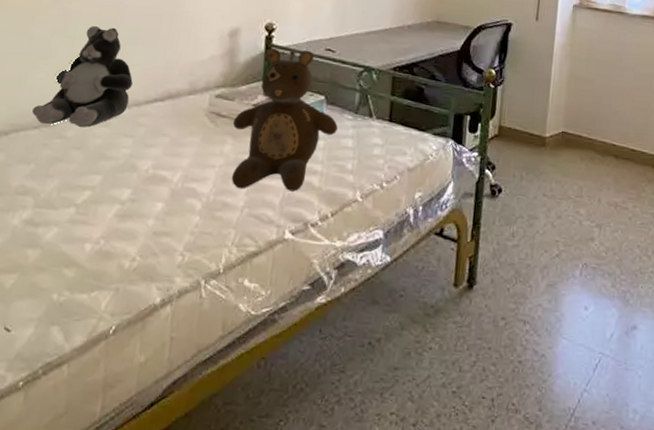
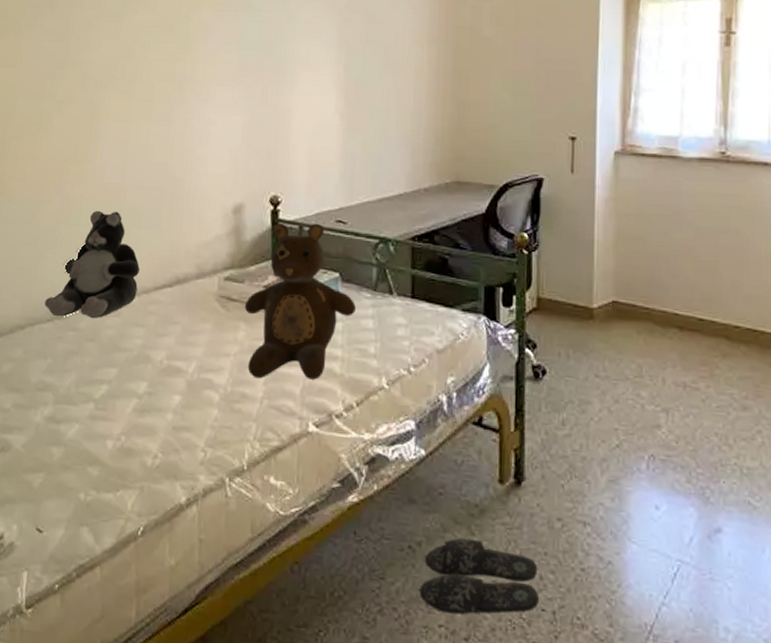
slippers: none [375,335,482,403] -> present [420,538,539,615]

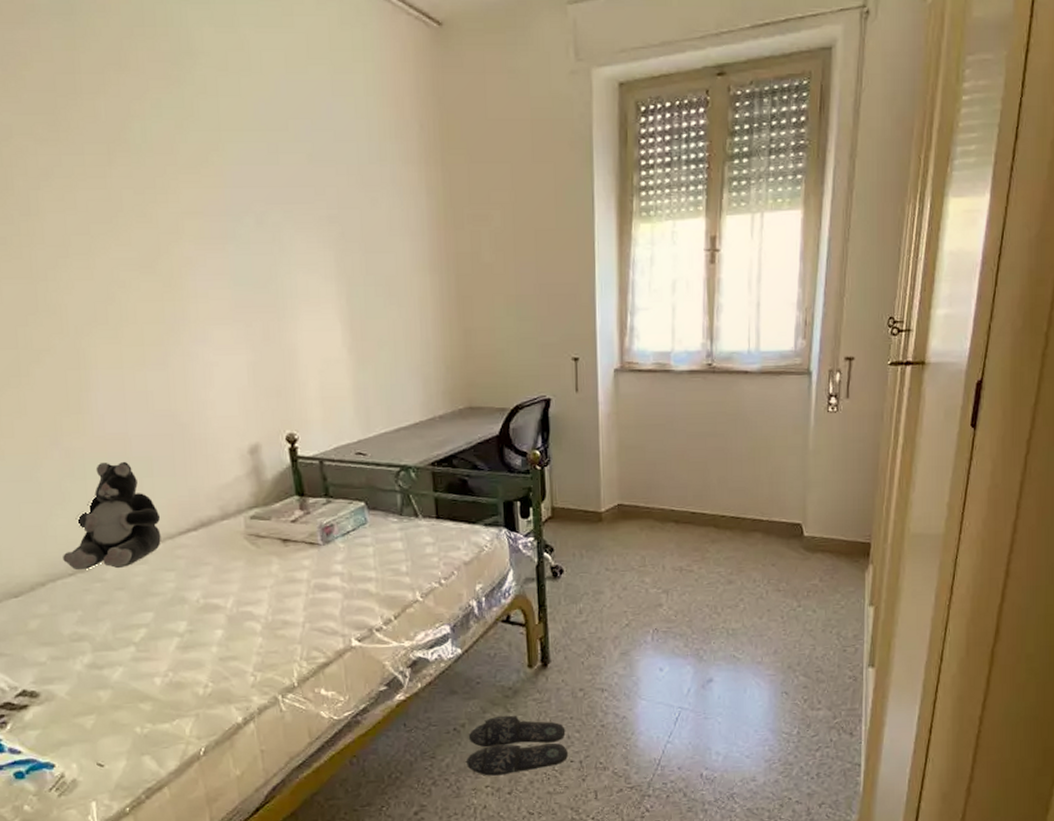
teddy bear: present [244,222,356,380] -> none [274,457,384,606]

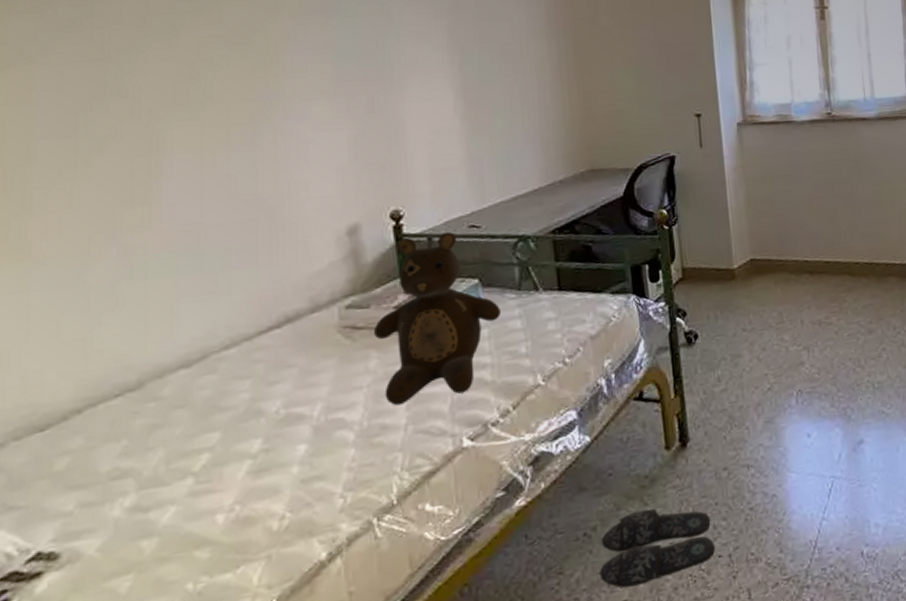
plush toy: present [63,461,161,571] -> none [109,254,237,390]
teddy bear: none [274,457,384,606] -> present [373,231,501,406]

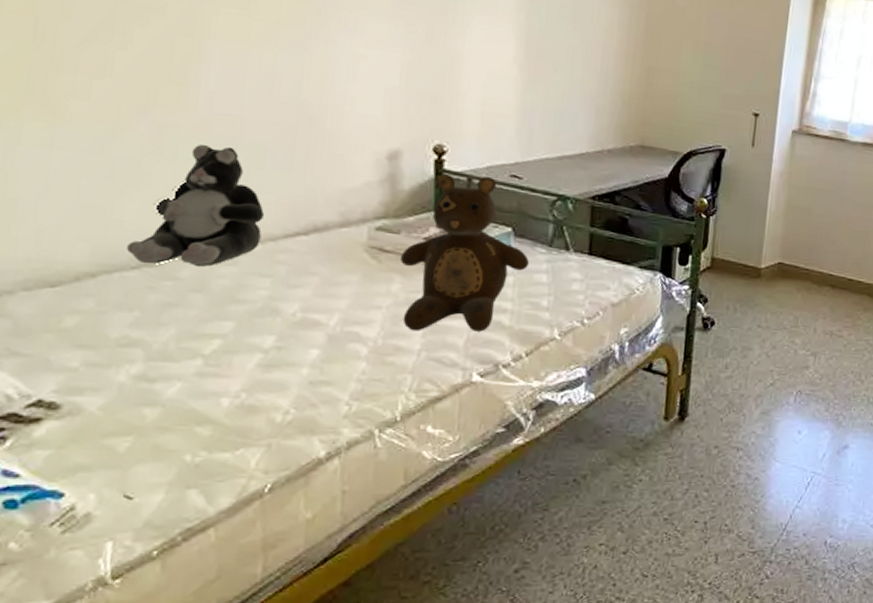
plush toy: none [109,254,237,390] -> present [127,145,265,267]
slippers: present [600,508,715,588] -> none [582,469,694,533]

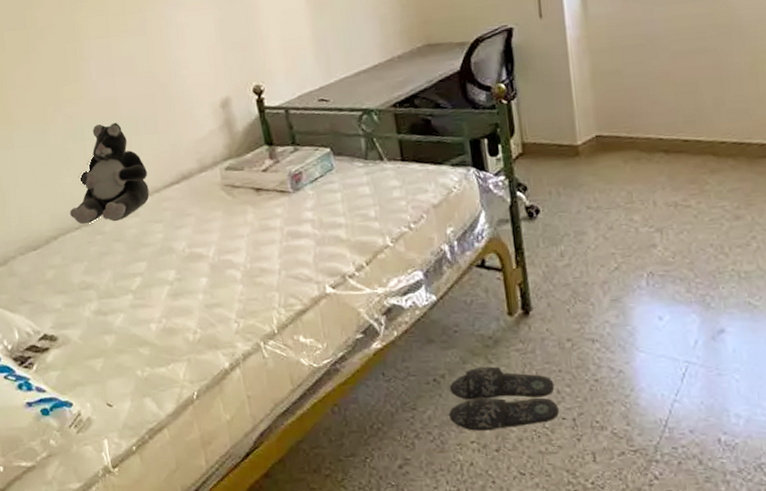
teddy bear: present [399,173,529,332] -> none [248,105,351,254]
slippers: none [582,469,694,533] -> present [449,366,559,431]

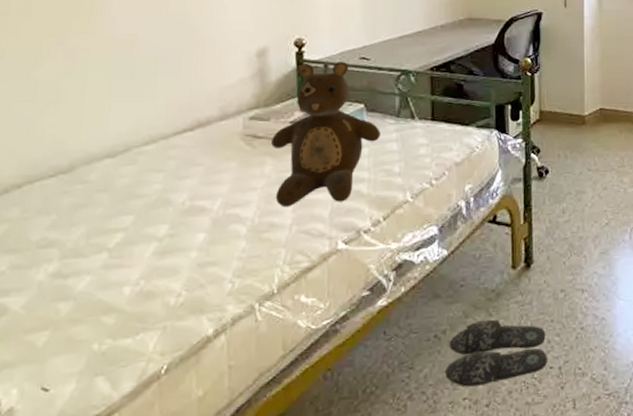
plush toy: present [70,122,150,225] -> none [46,61,158,172]
teddy bear: none [248,105,351,254] -> present [270,61,380,208]

